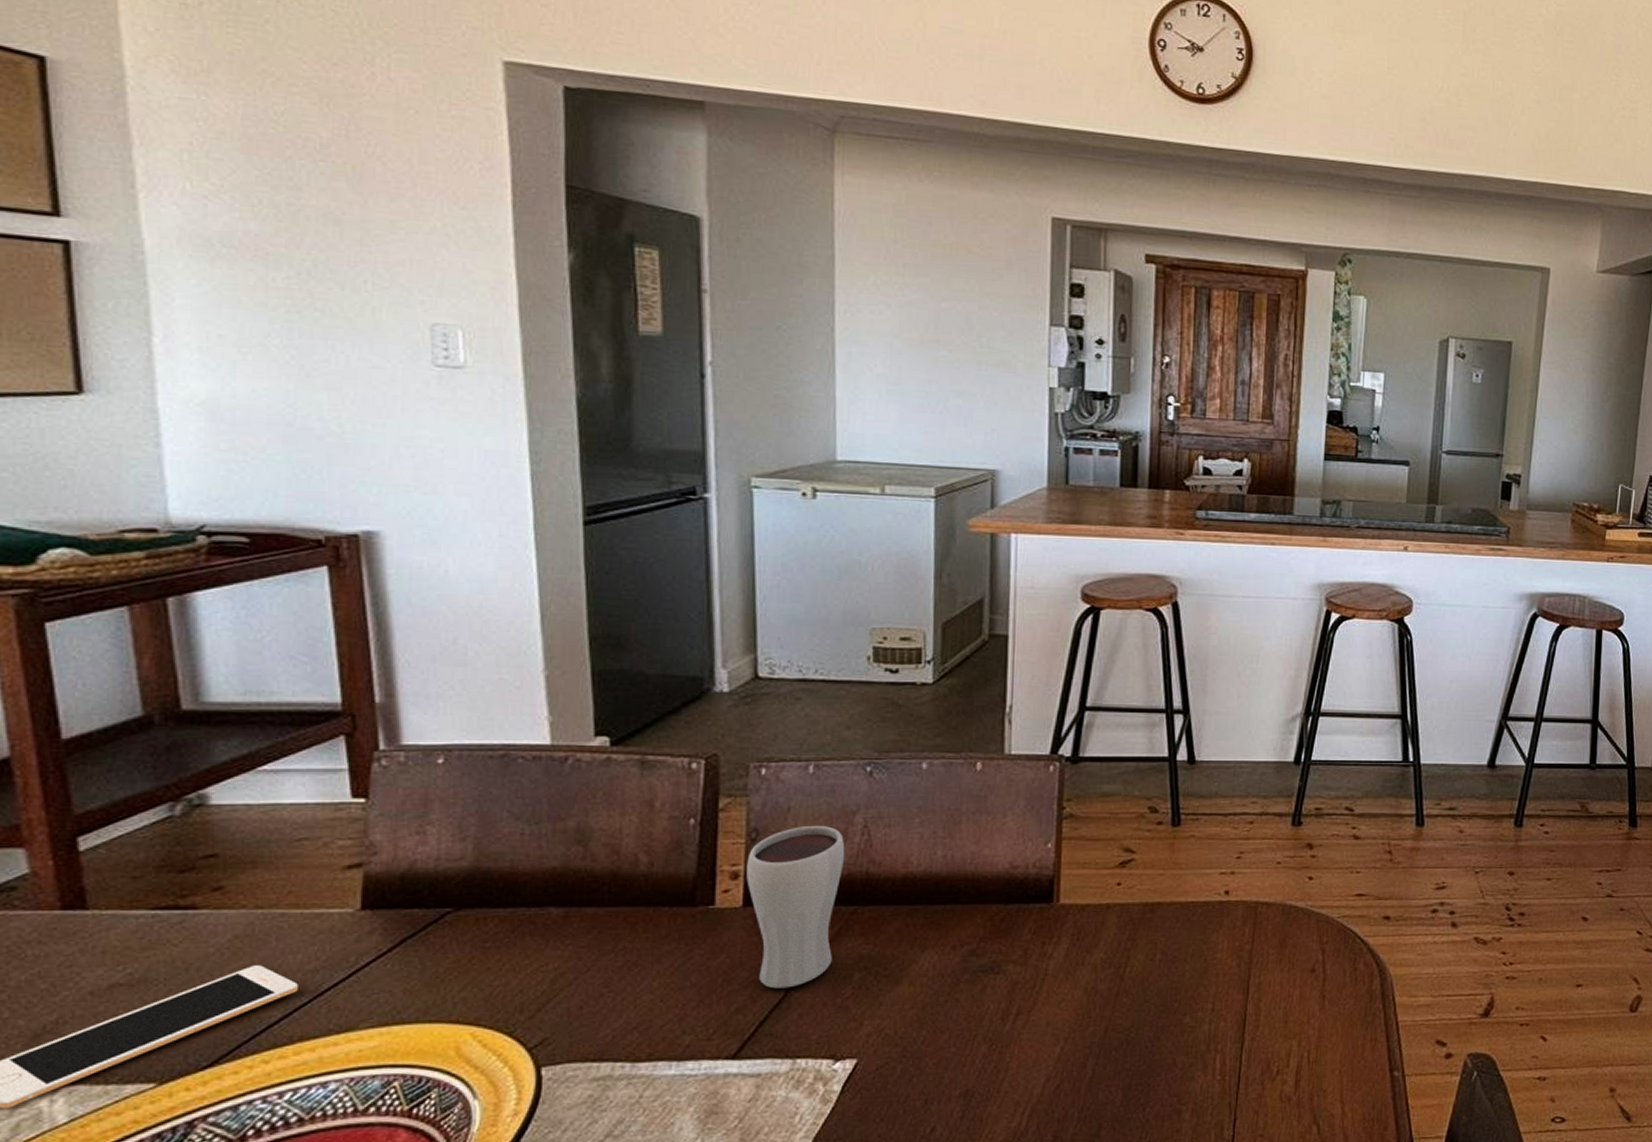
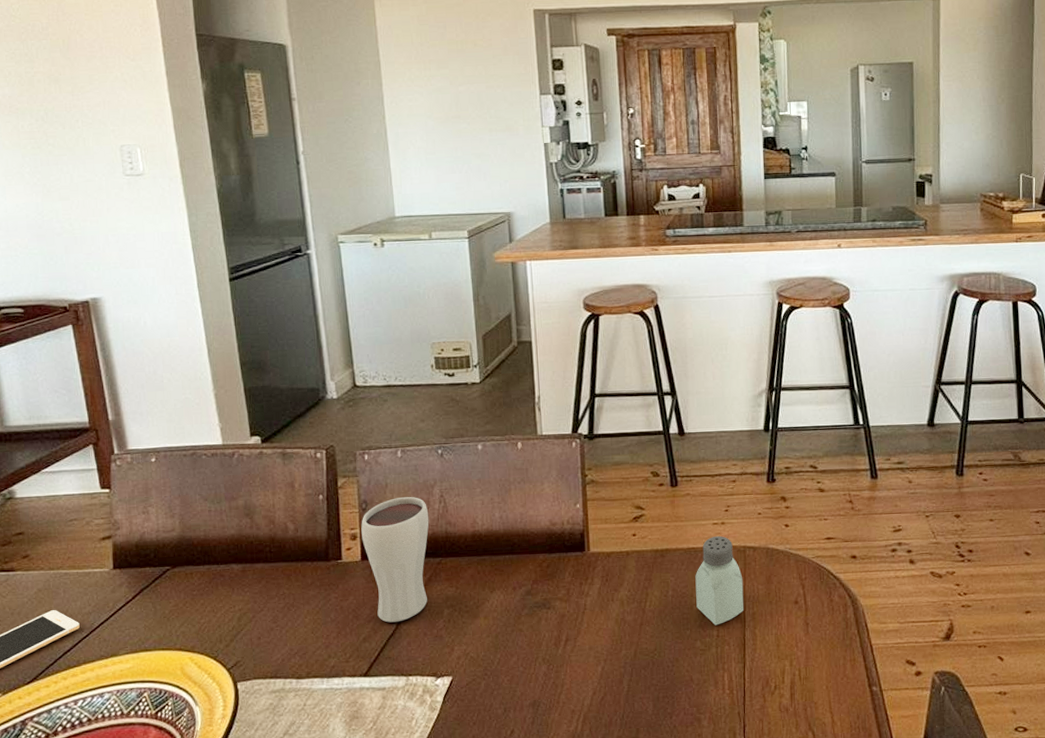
saltshaker: none [1190,888,1251,997] -> present [695,535,744,626]

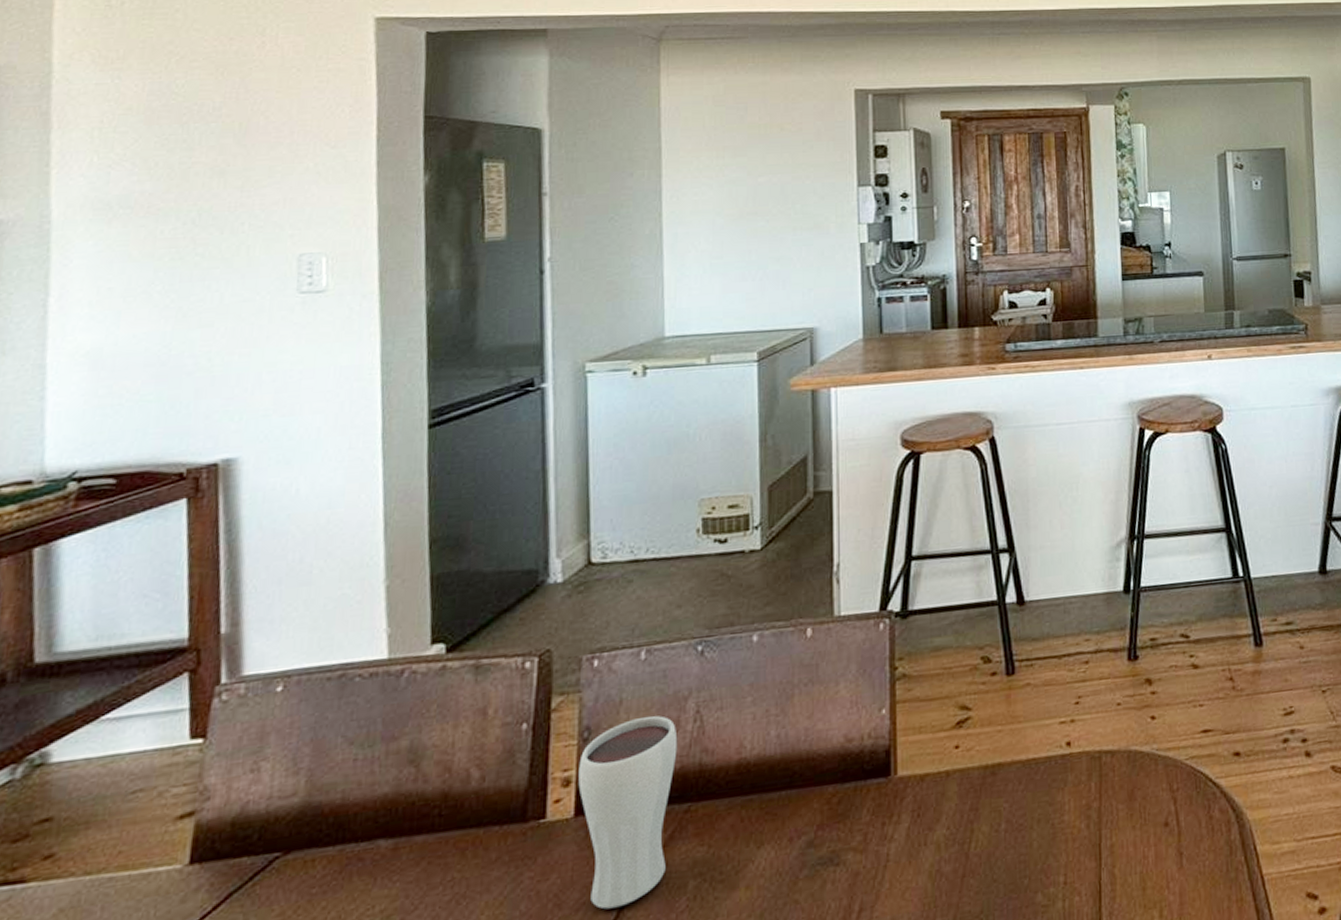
saltshaker: present [695,535,744,626] -> none [1036,739,1100,868]

